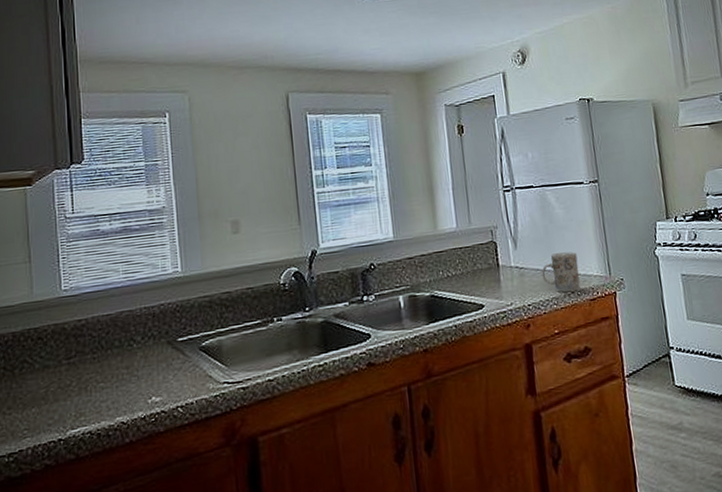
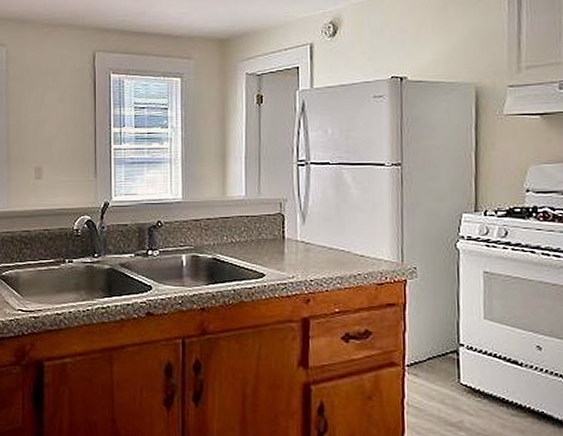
mug: present [541,251,580,293] -> none [328,233,369,274]

